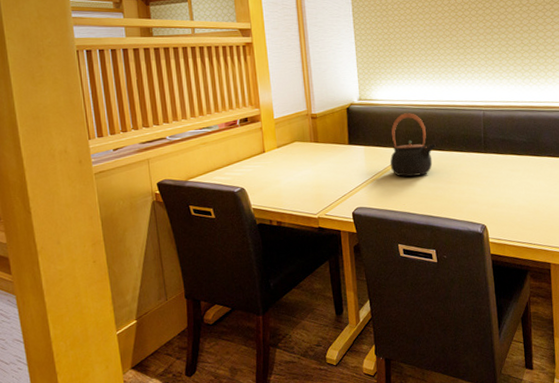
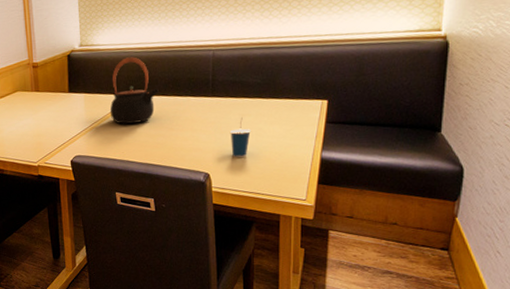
cup: none [502,172,520,210] -> present [229,117,251,158]

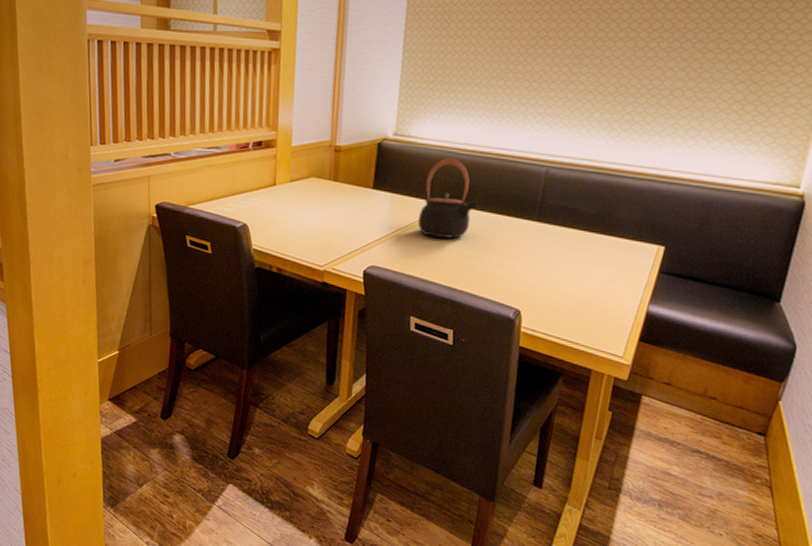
cup: present [229,117,251,158] -> none [549,251,575,297]

